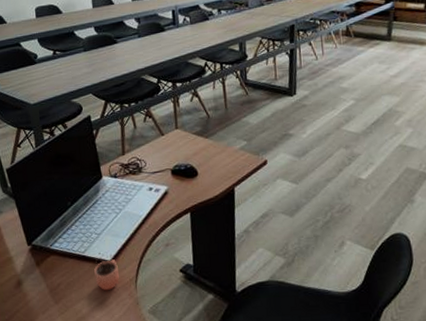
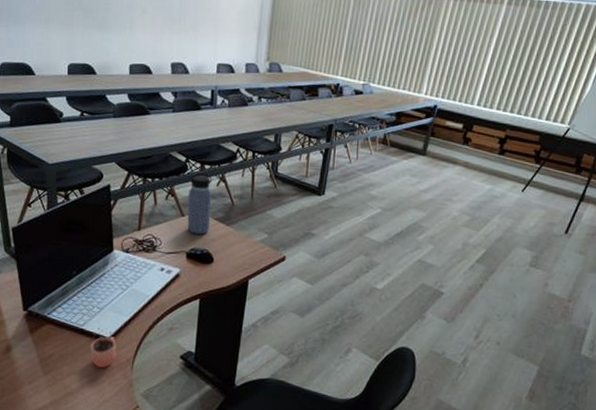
water bottle: none [165,91,190,151] -> present [187,173,213,235]

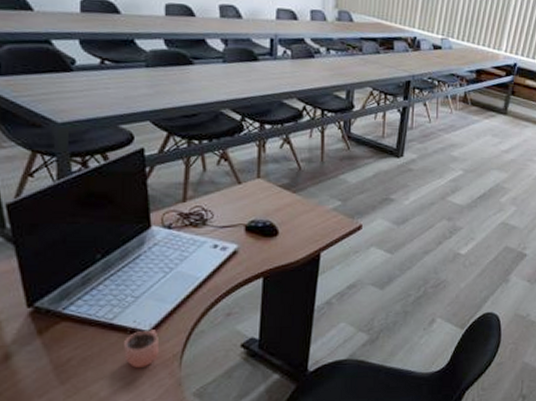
water bottle: present [187,173,213,235] -> none [245,134,275,204]

